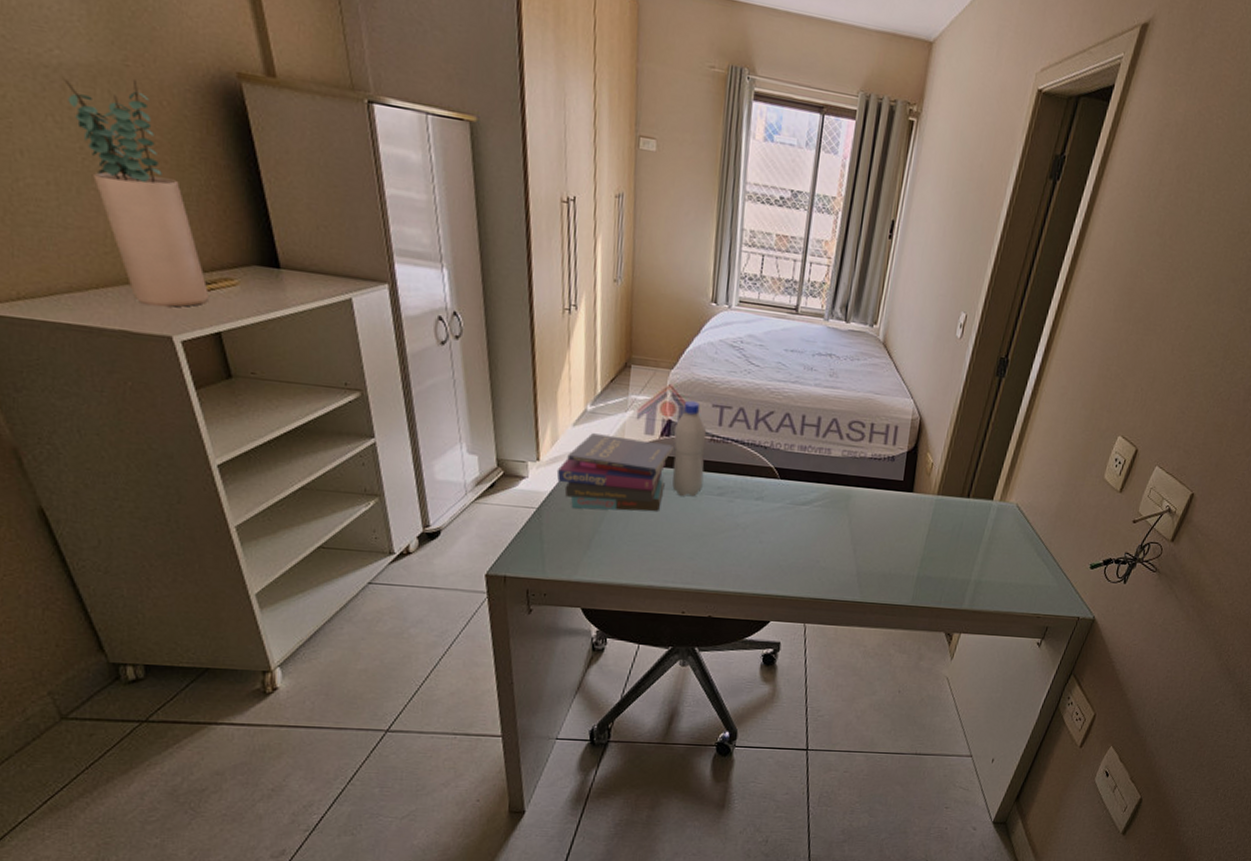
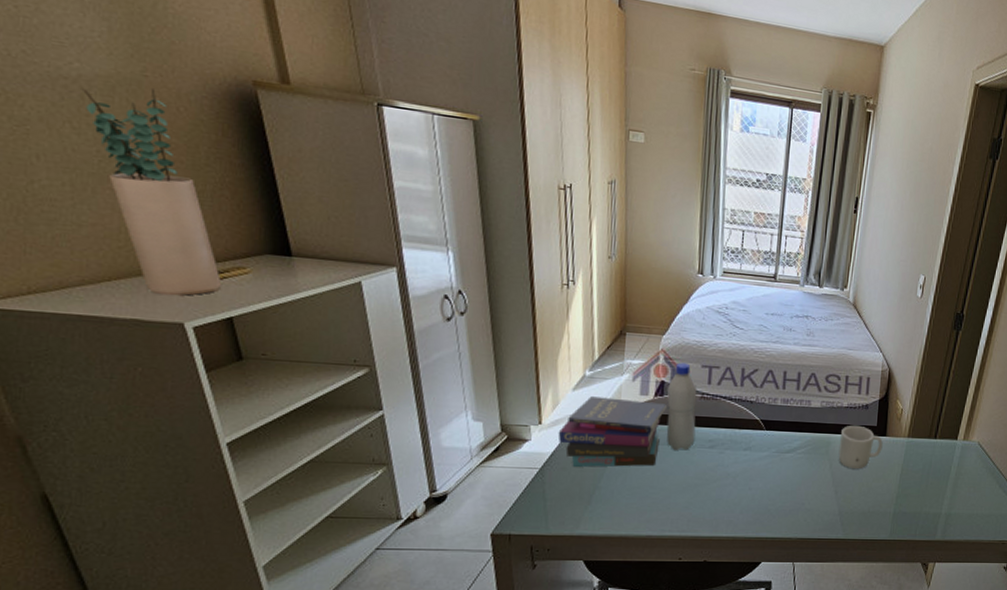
mug: none [858,478,909,528] -> present [838,425,883,470]

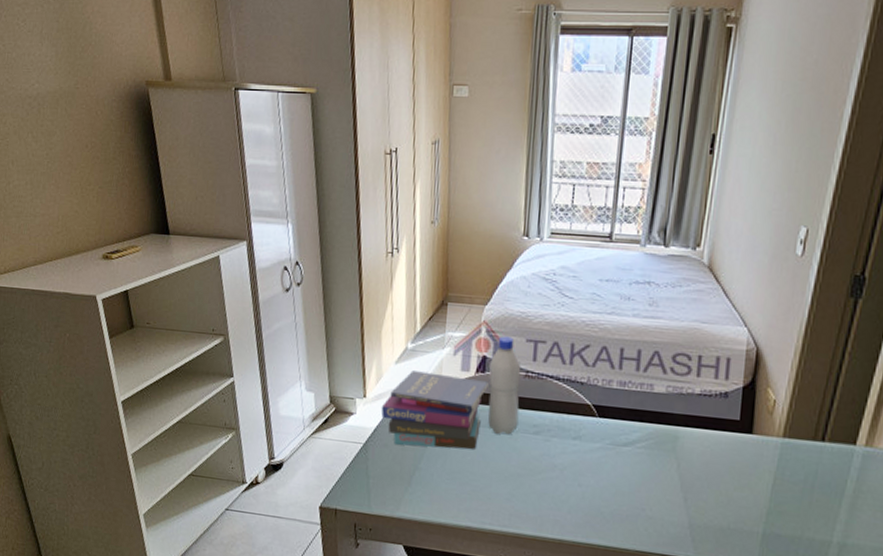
vase: present [83,88,223,297] -> none [40,98,122,273]
mug: present [838,425,883,470] -> none [688,416,748,474]

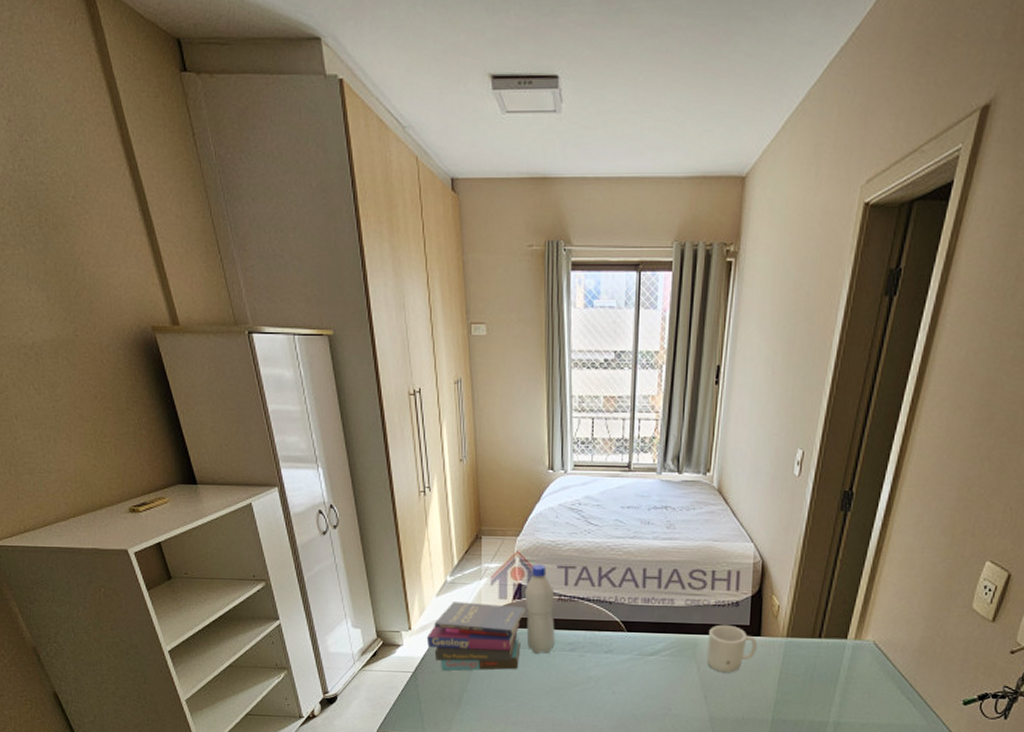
mug: none [688,416,748,474] -> present [706,624,757,673]

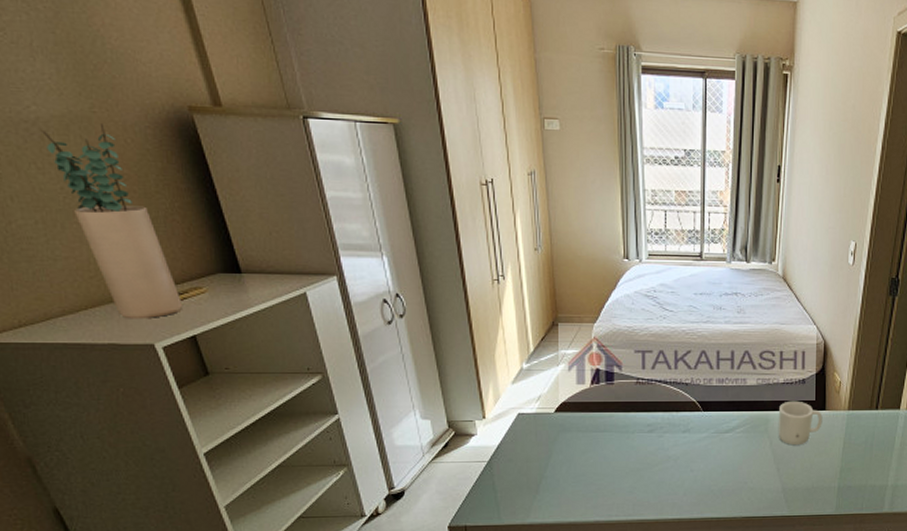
vase: none [37,346,150,527] -> present [42,124,184,320]
books: present [426,602,525,671] -> none [501,388,604,458]
water bottle: present [525,564,555,654] -> none [603,349,634,436]

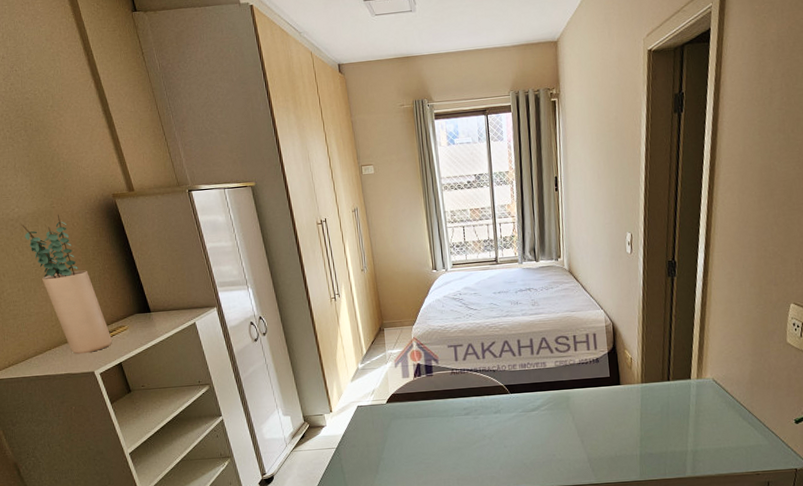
mug: present [778,401,823,446] -> none [577,378,619,419]

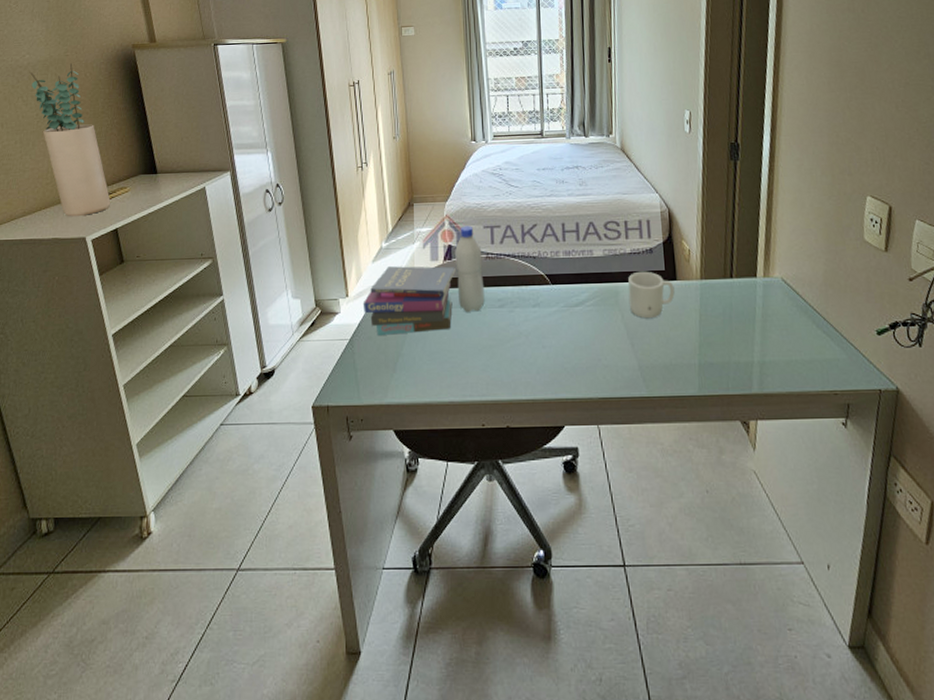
books: none [345,382,425,443] -> present [362,266,456,335]
water bottle: none [423,346,452,420] -> present [455,226,485,312]
mug: none [577,378,619,419] -> present [628,271,675,319]

